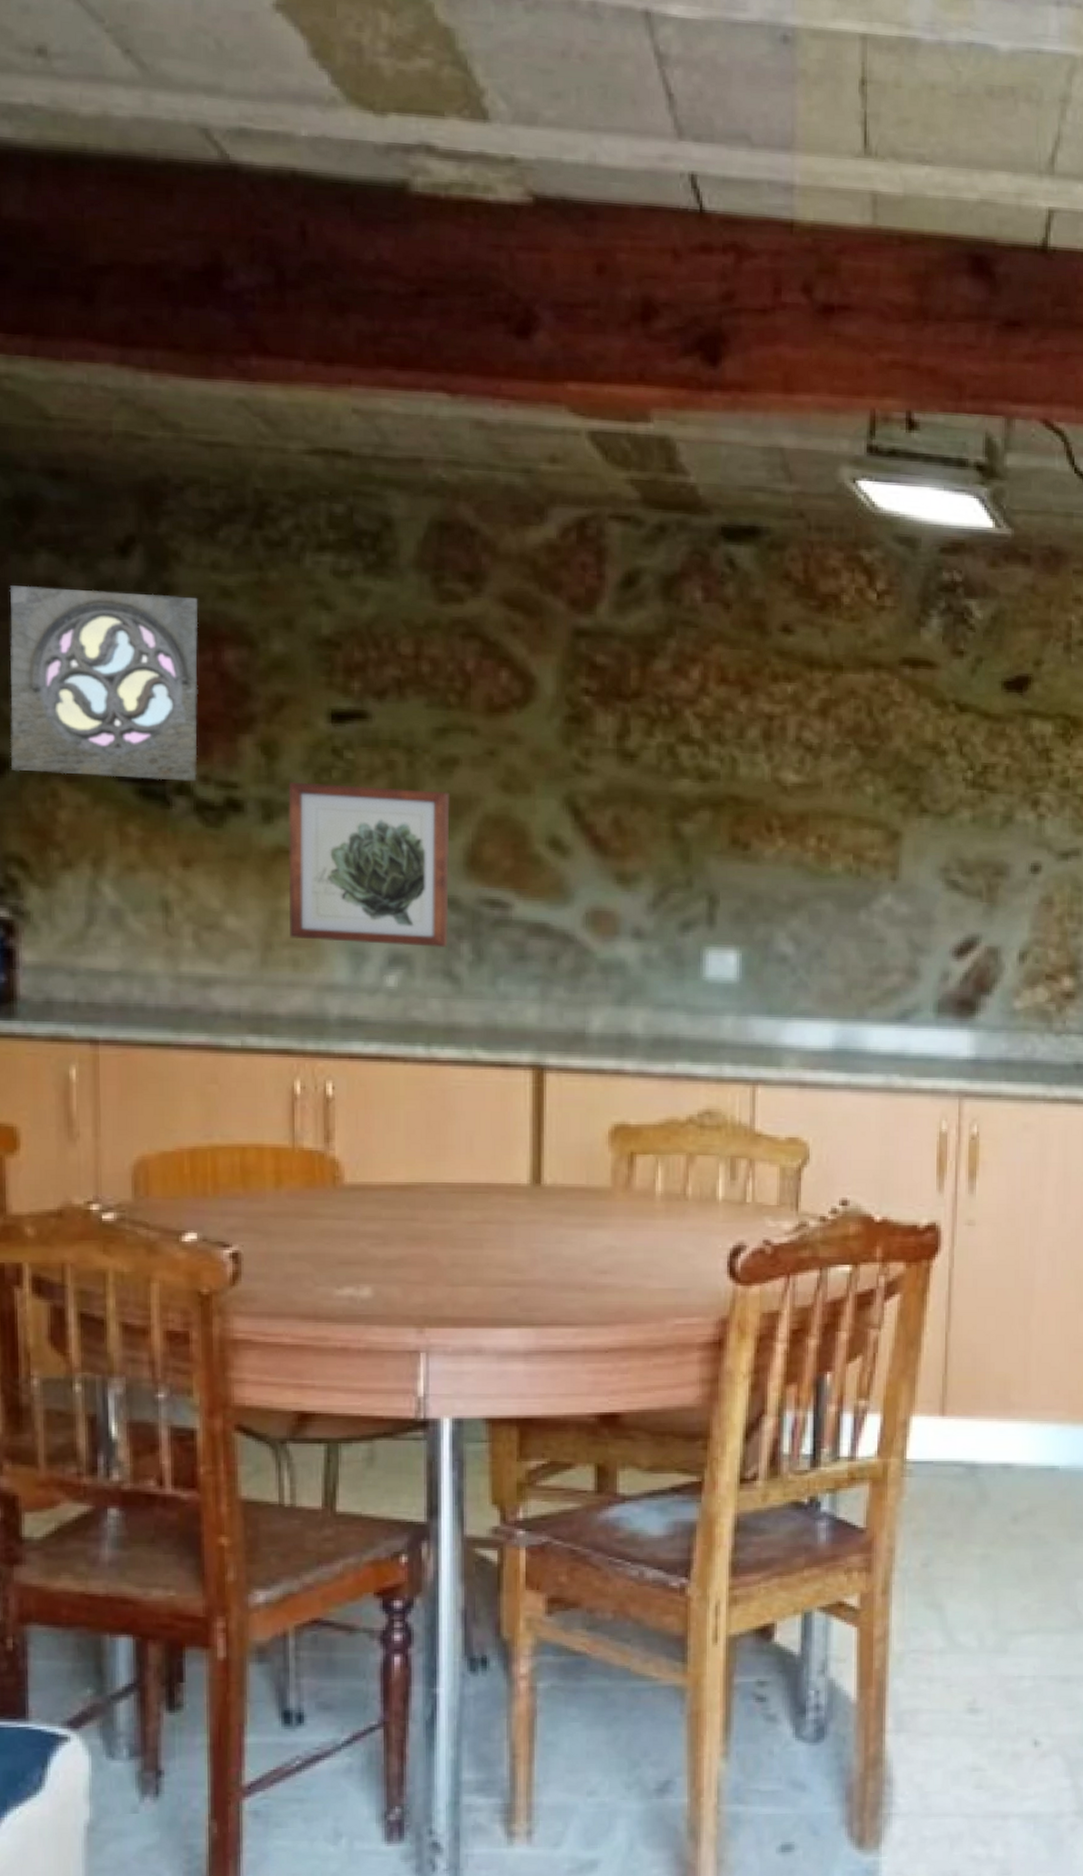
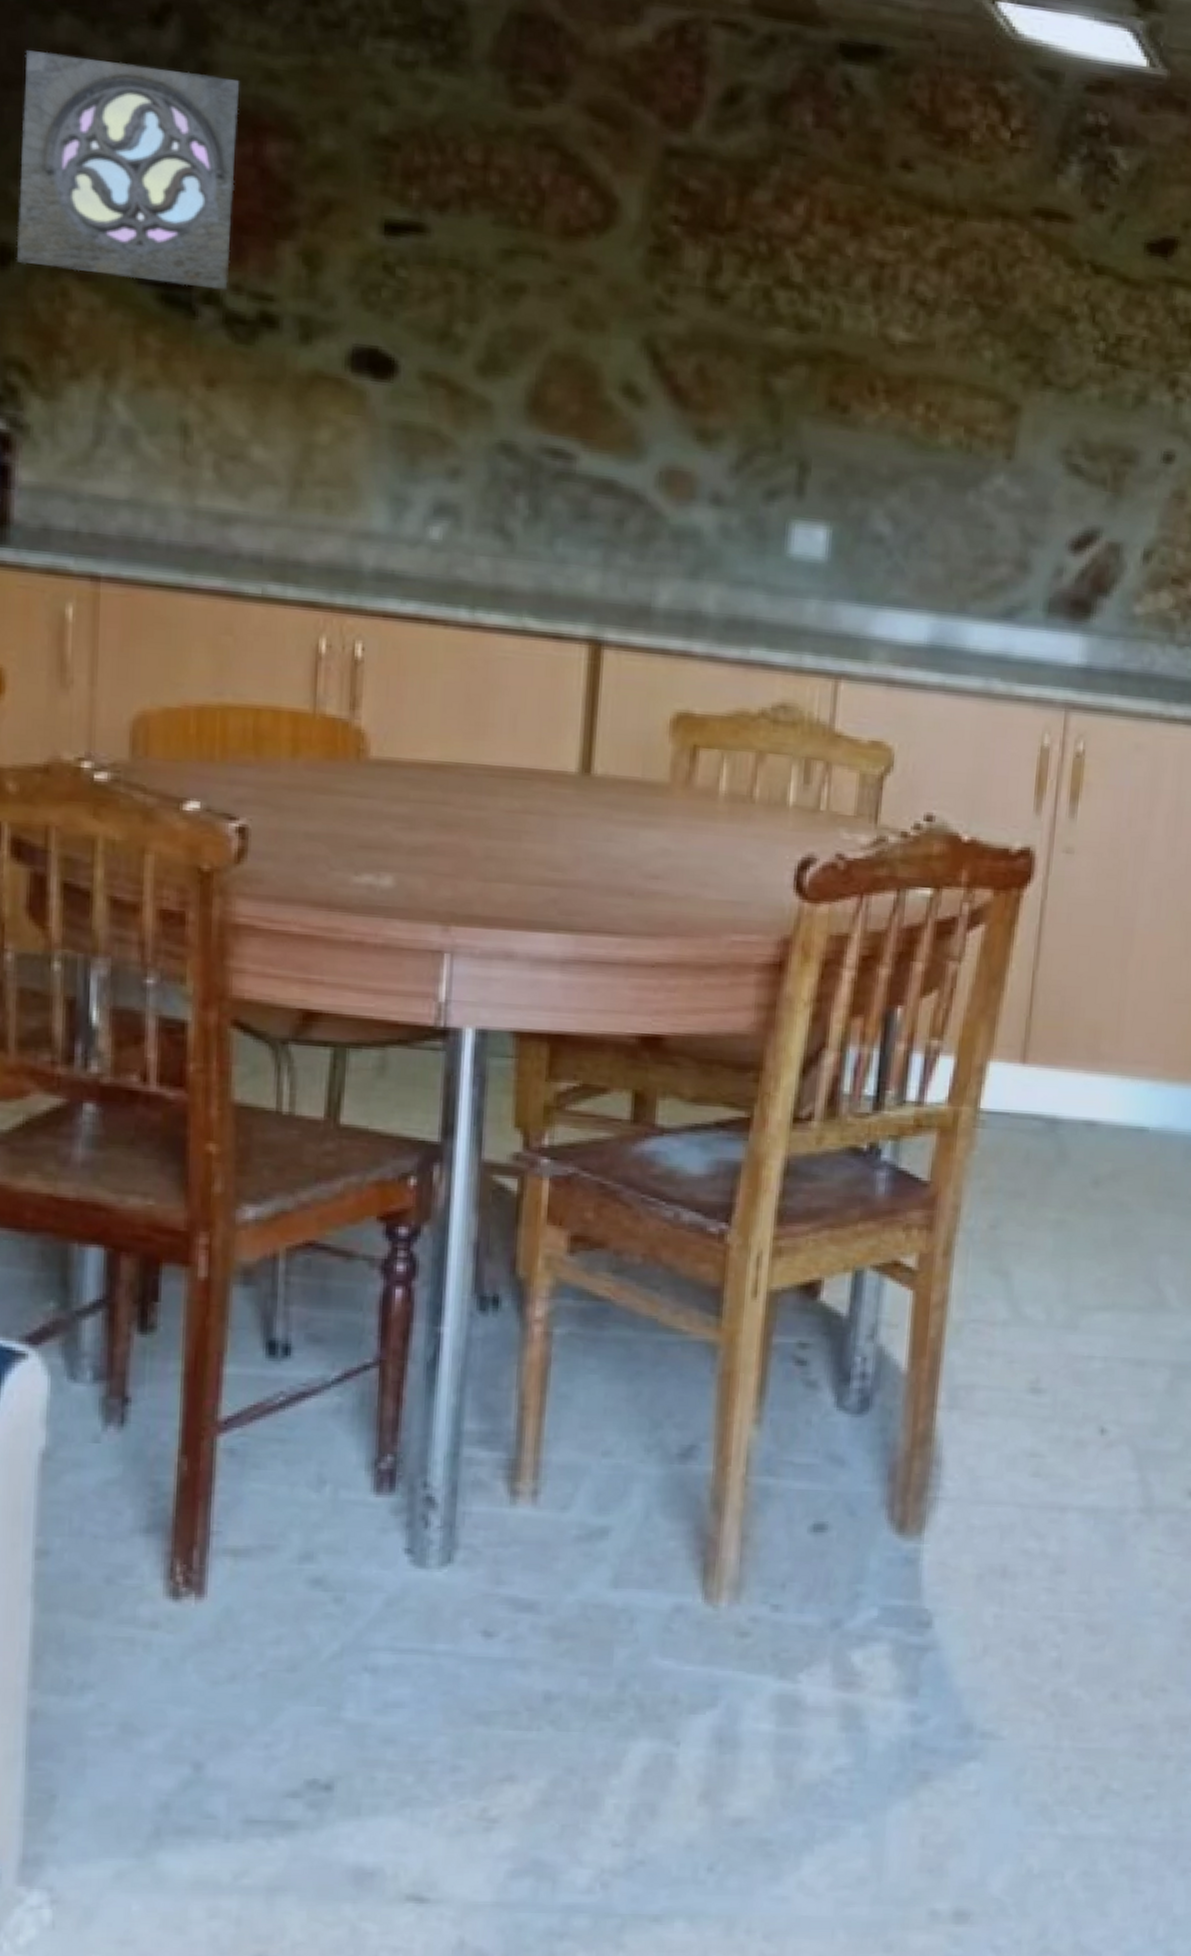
wall art: present [288,781,450,948] -> none [323,298,514,500]

